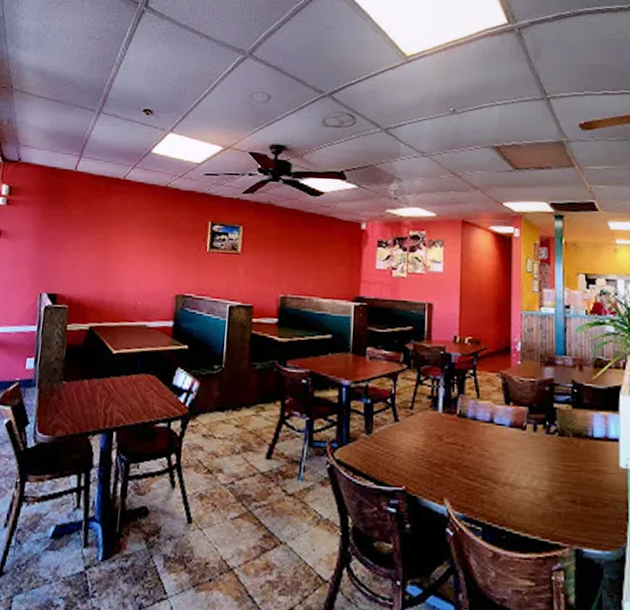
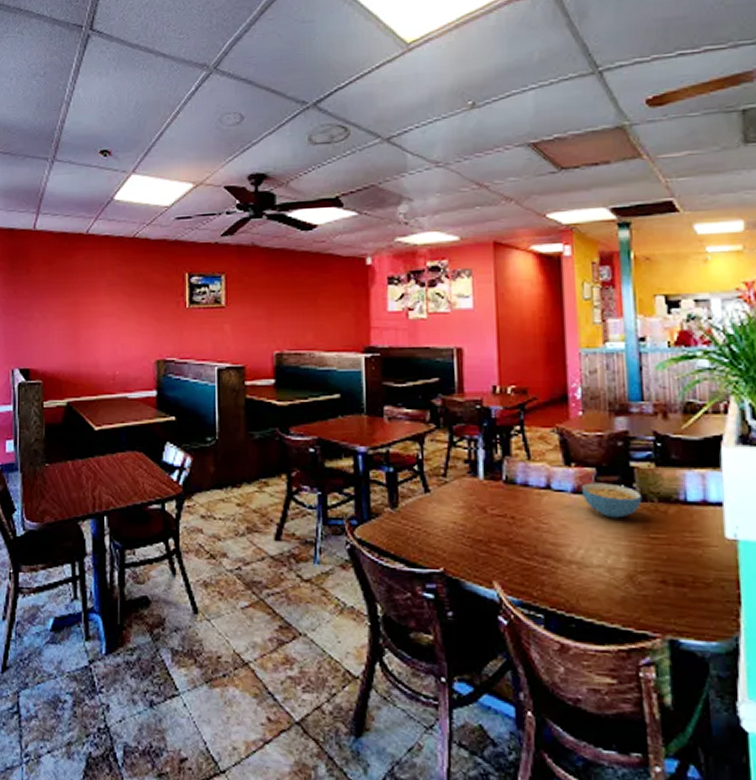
cereal bowl: none [516,419,561,449] -> present [580,482,642,519]

